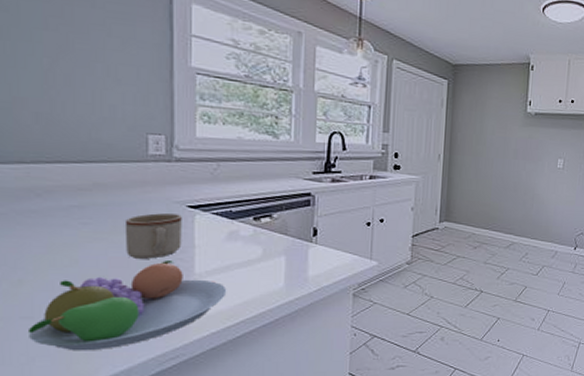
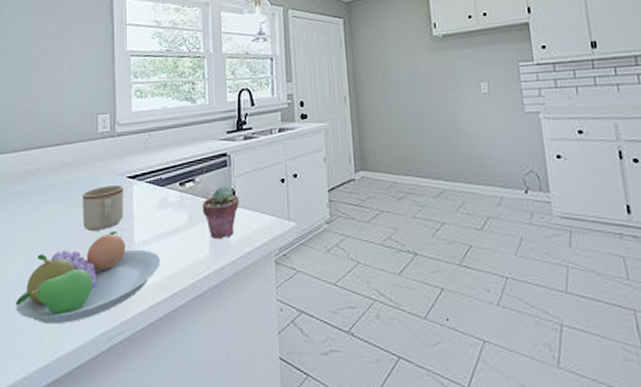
potted succulent: none [279,224,321,274] -> present [202,186,239,240]

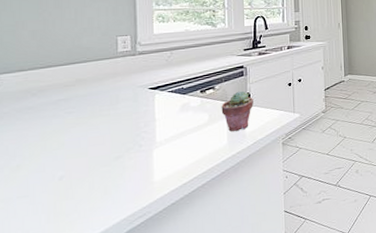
fruit bowl: present [16,231,161,324] -> none [24,134,182,221]
mug: present [82,185,124,231] -> none [100,95,145,136]

